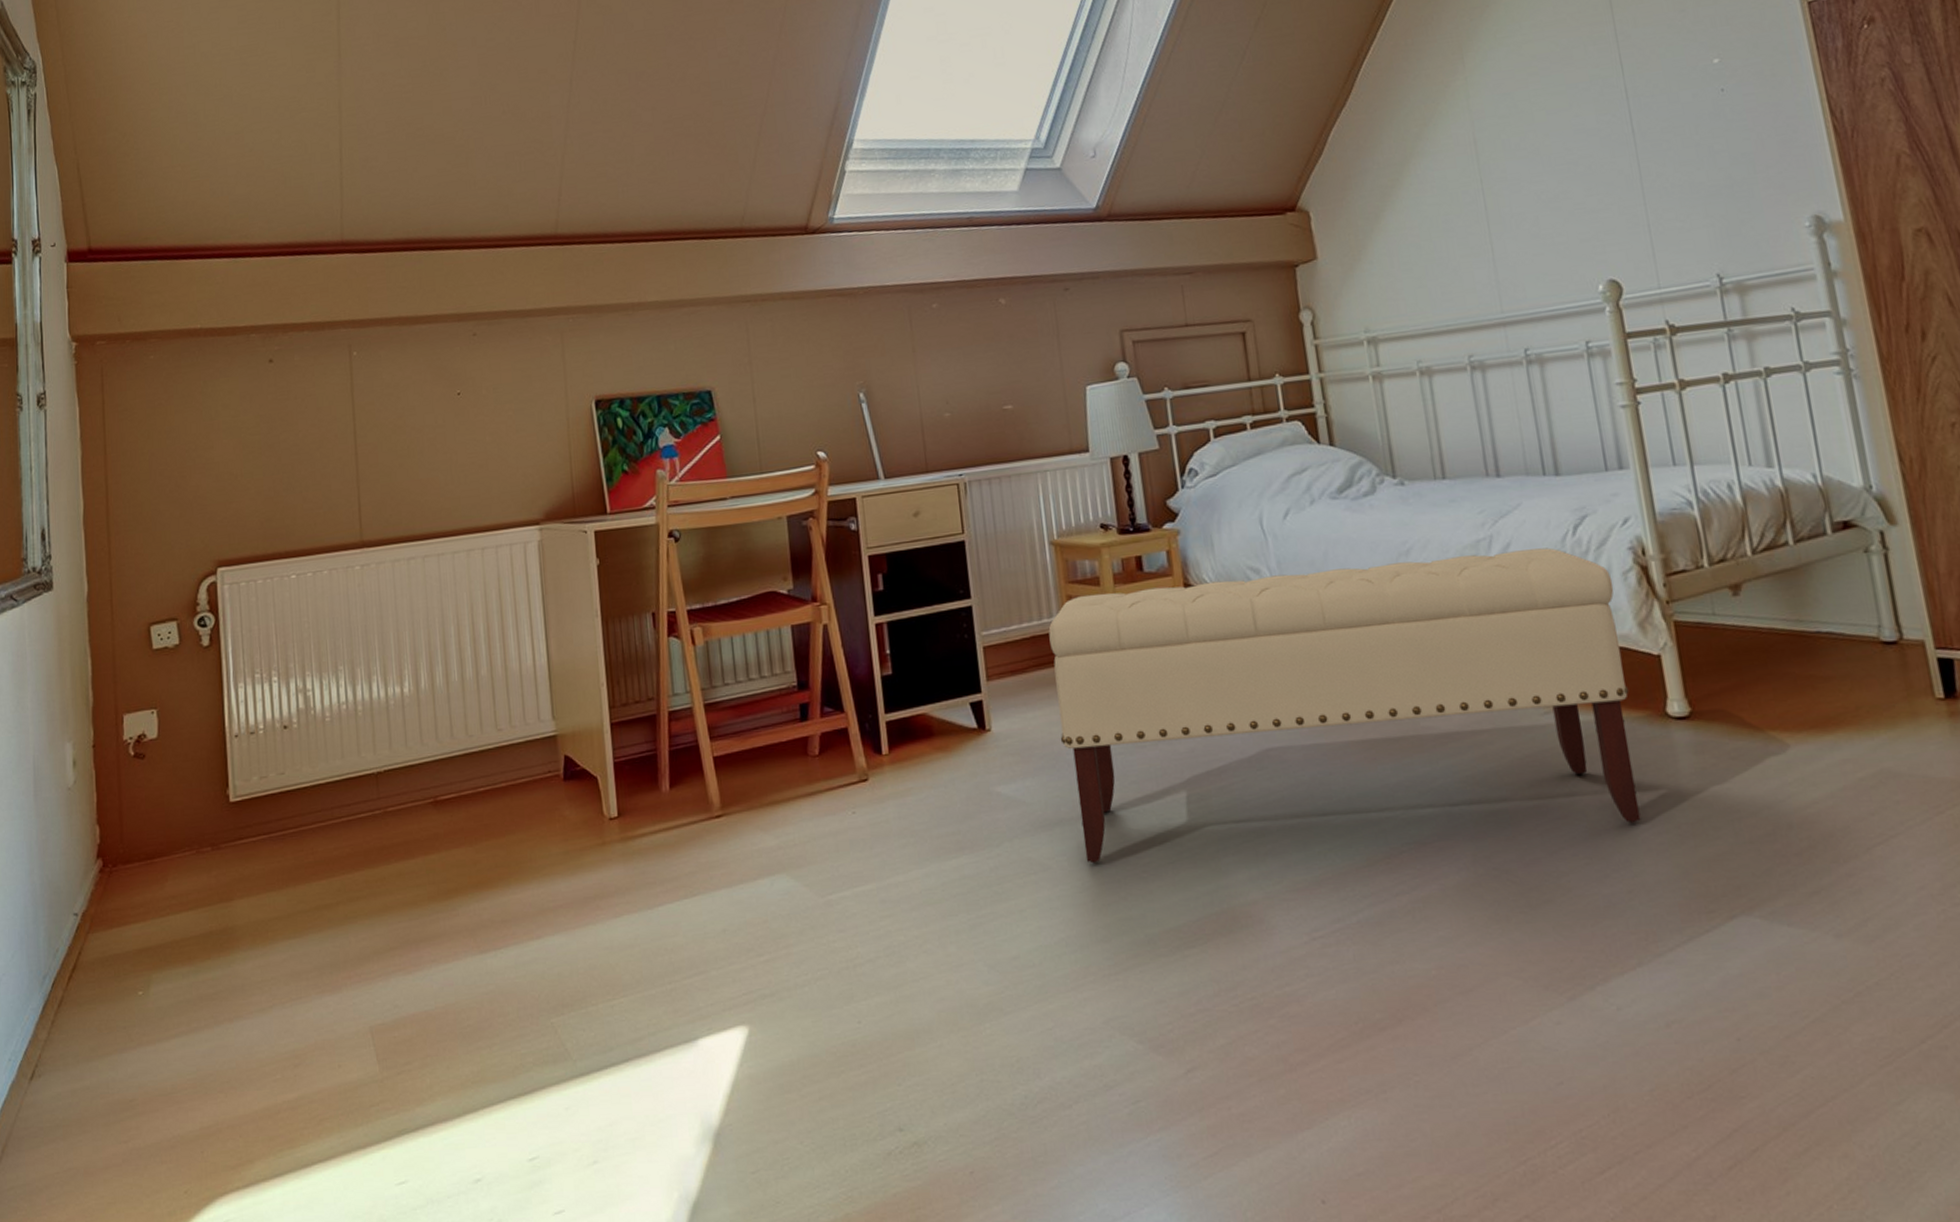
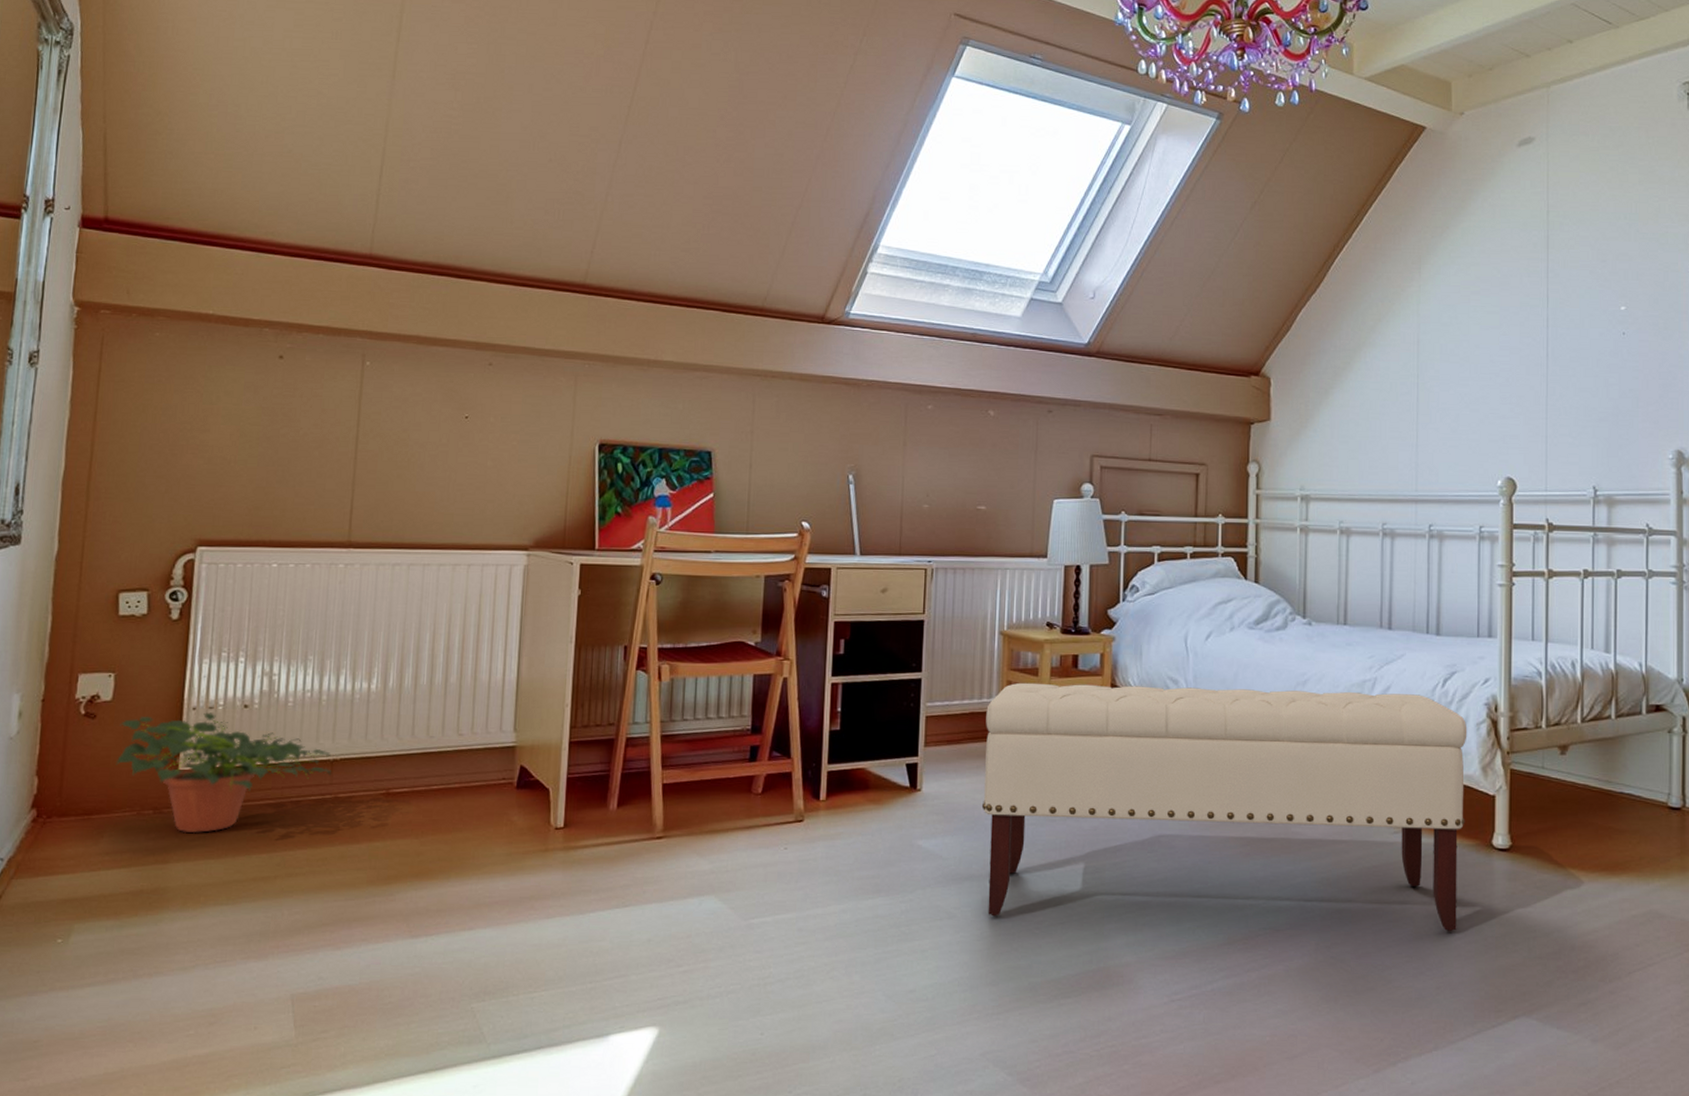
potted plant: none [168,738,377,868] -> present [115,712,331,834]

